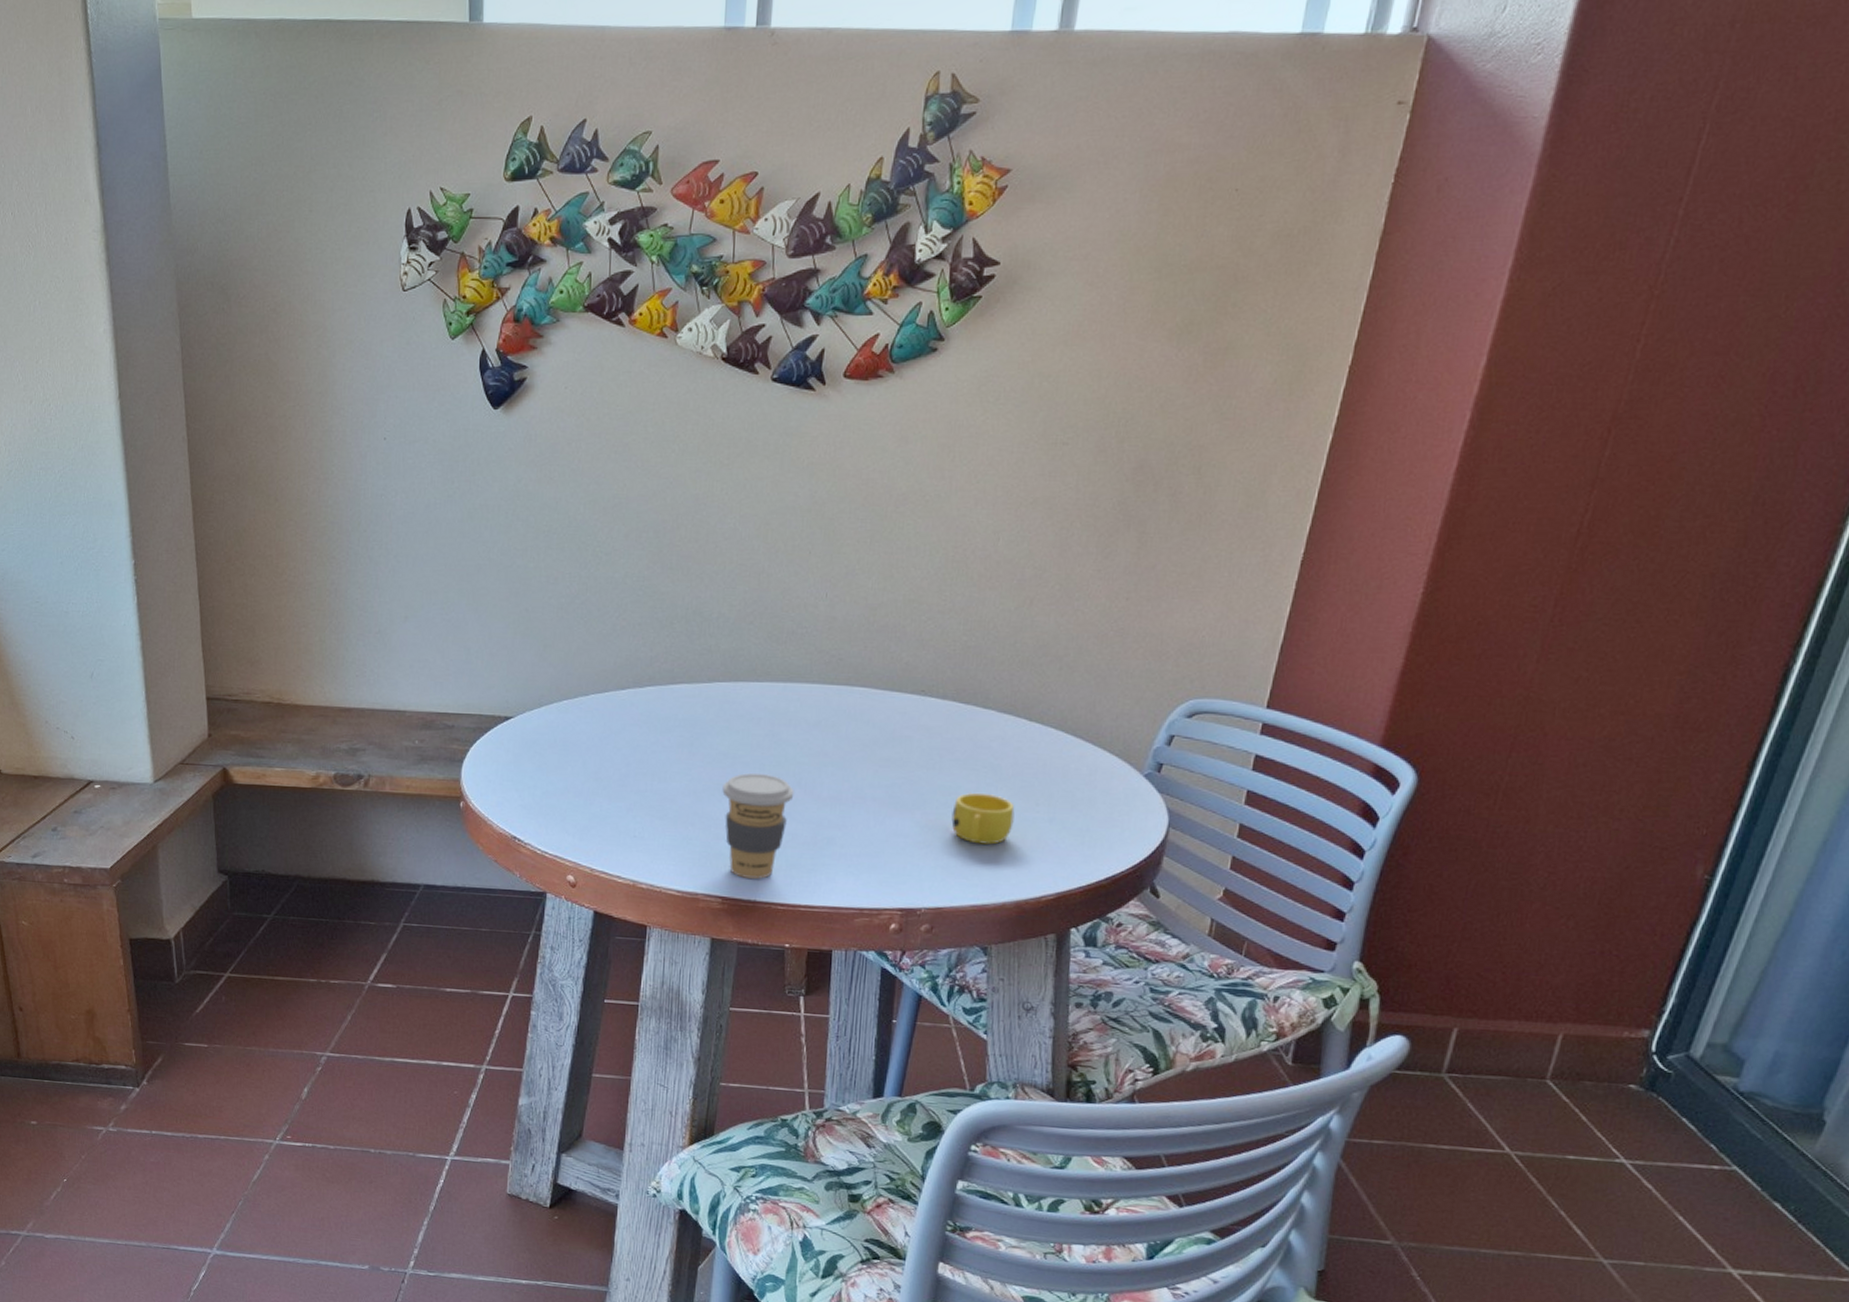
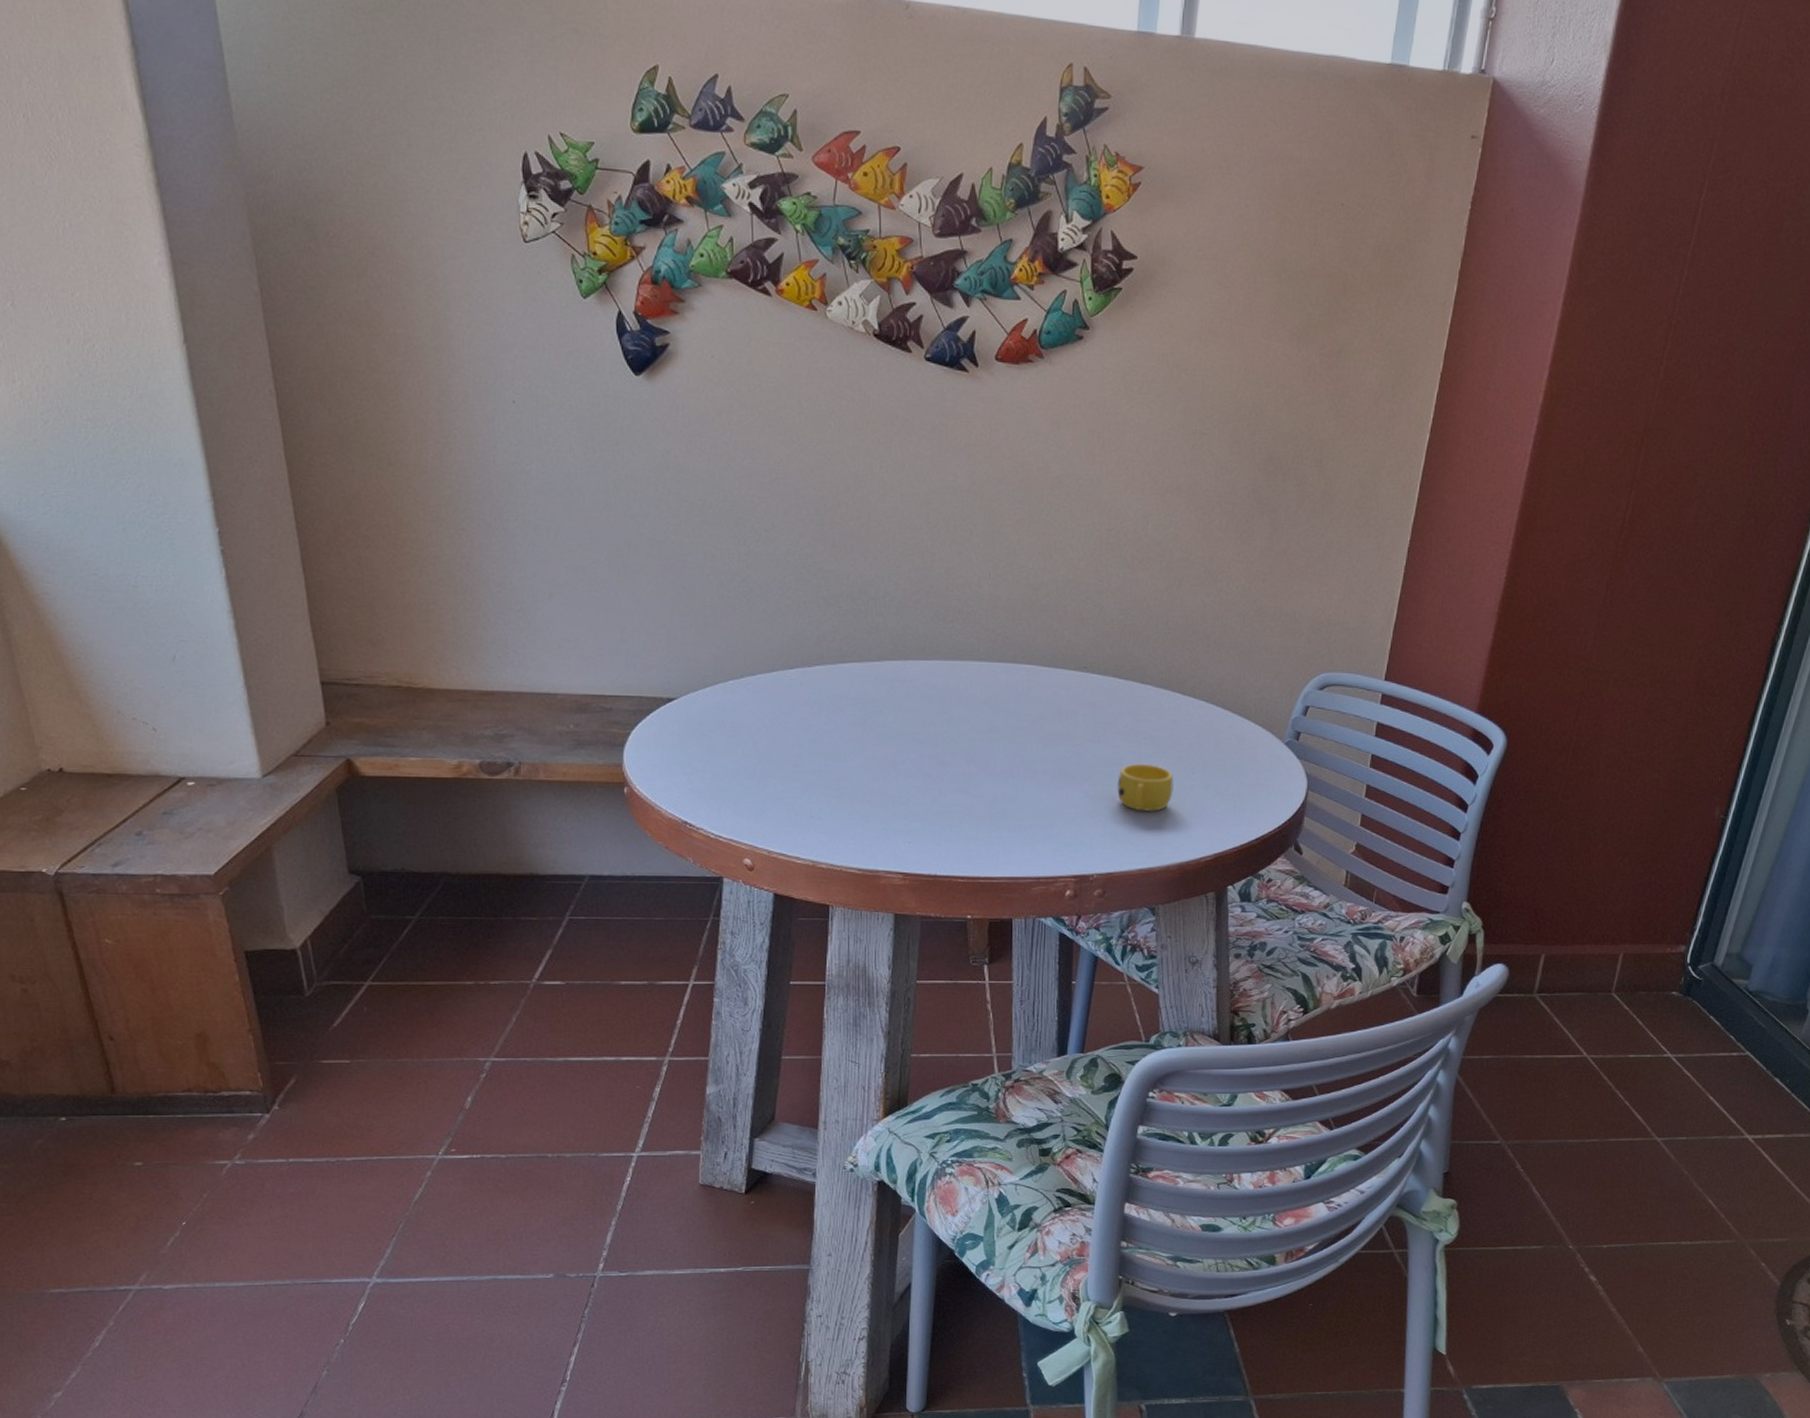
coffee cup: present [722,773,794,879] -> none [897,751,968,854]

